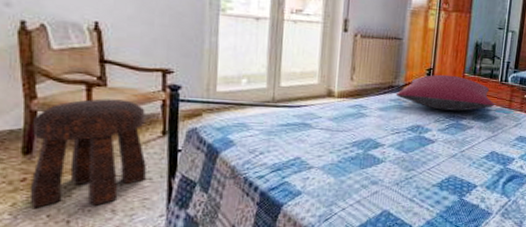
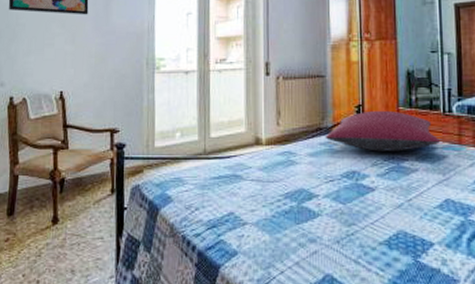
stool: present [29,98,146,208] -> none [10,161,99,268]

